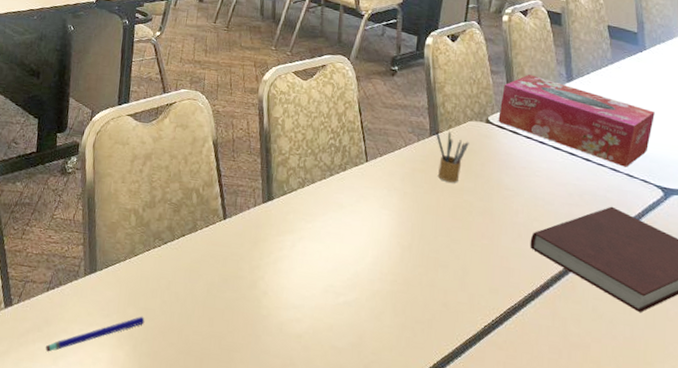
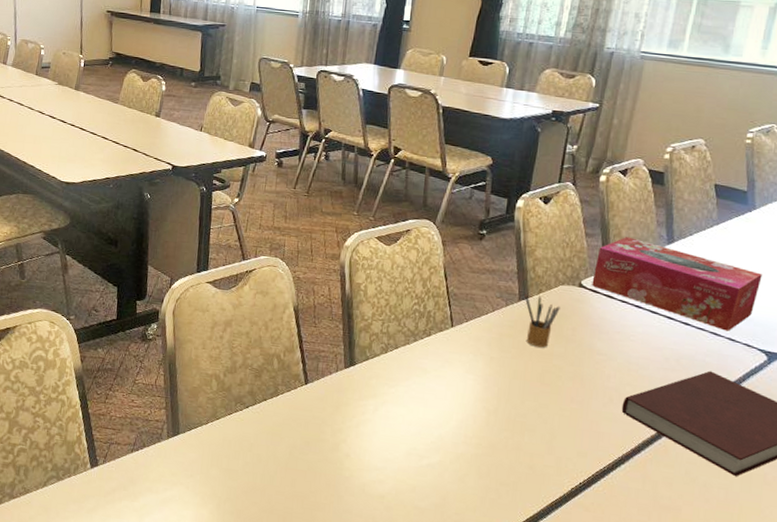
pen: present [46,316,145,352] -> none [132,476,228,510]

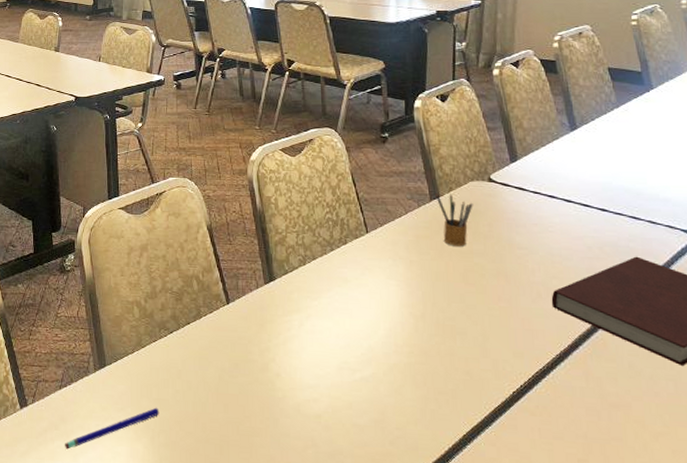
pen: none [132,476,228,510] -> present [65,407,160,450]
tissue box: present [592,237,762,331] -> none [501,128,672,214]

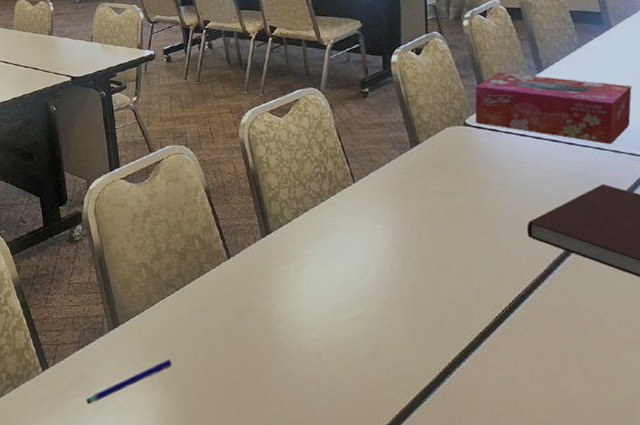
pencil box: present [435,192,473,247] -> none [415,140,451,188]
tissue box: none [501,128,672,214] -> present [475,72,632,144]

